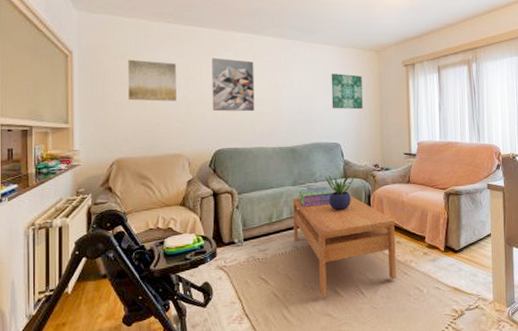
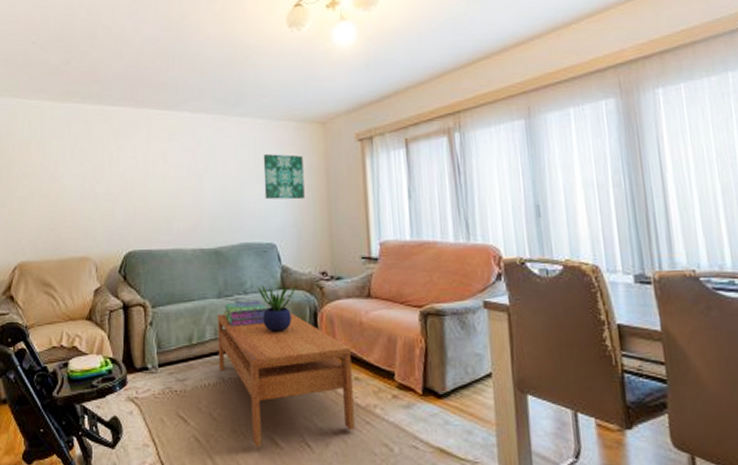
wall art: present [128,59,176,101] -> none [33,147,83,195]
wall art: present [211,58,255,112] -> none [122,141,171,206]

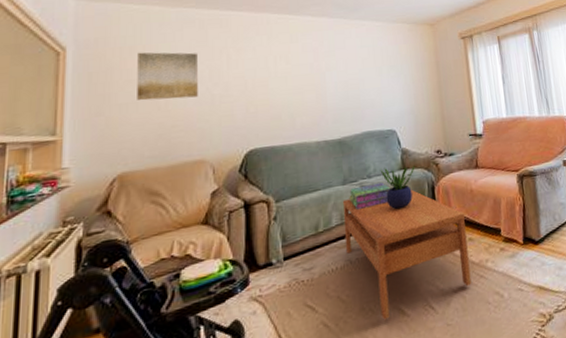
wall art: none [33,147,83,195] -> present [137,52,198,101]
wall art: present [263,154,305,200] -> none [381,51,419,92]

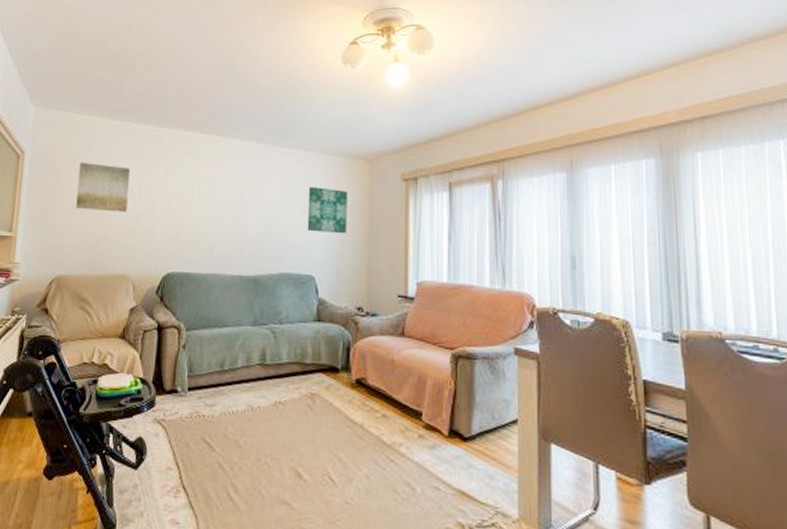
coffee table: present [342,189,472,320] -> none [248,342,382,478]
stack of books: present [349,182,391,210] -> none [257,330,302,356]
potted plant: present [380,165,415,210] -> none [292,315,331,365]
wall art: none [381,51,419,92] -> present [307,187,347,234]

